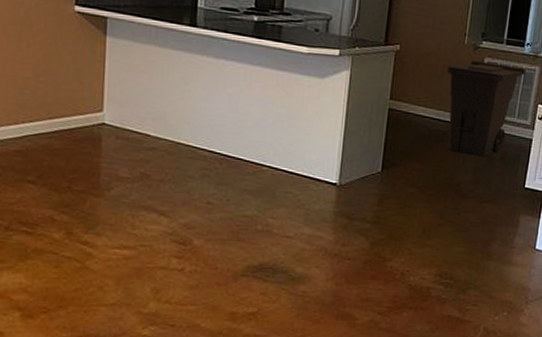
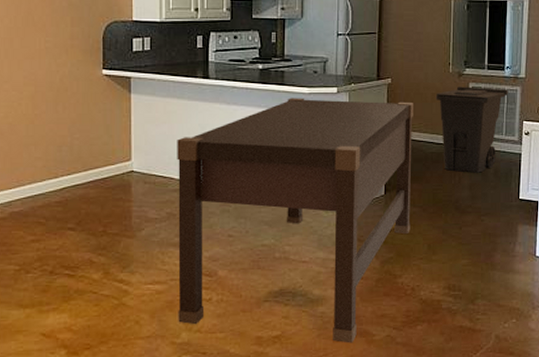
dining table: none [146,56,422,326] -> present [177,98,413,343]

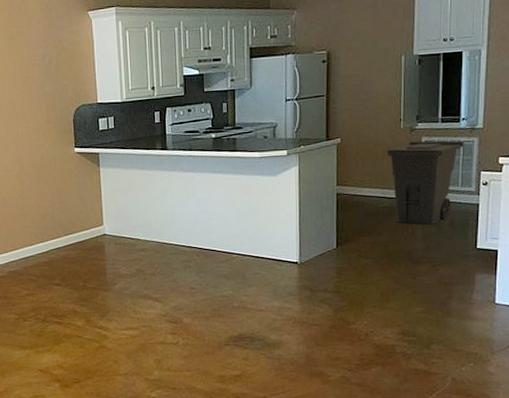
dining table: present [177,98,413,343] -> none [141,159,364,383]

